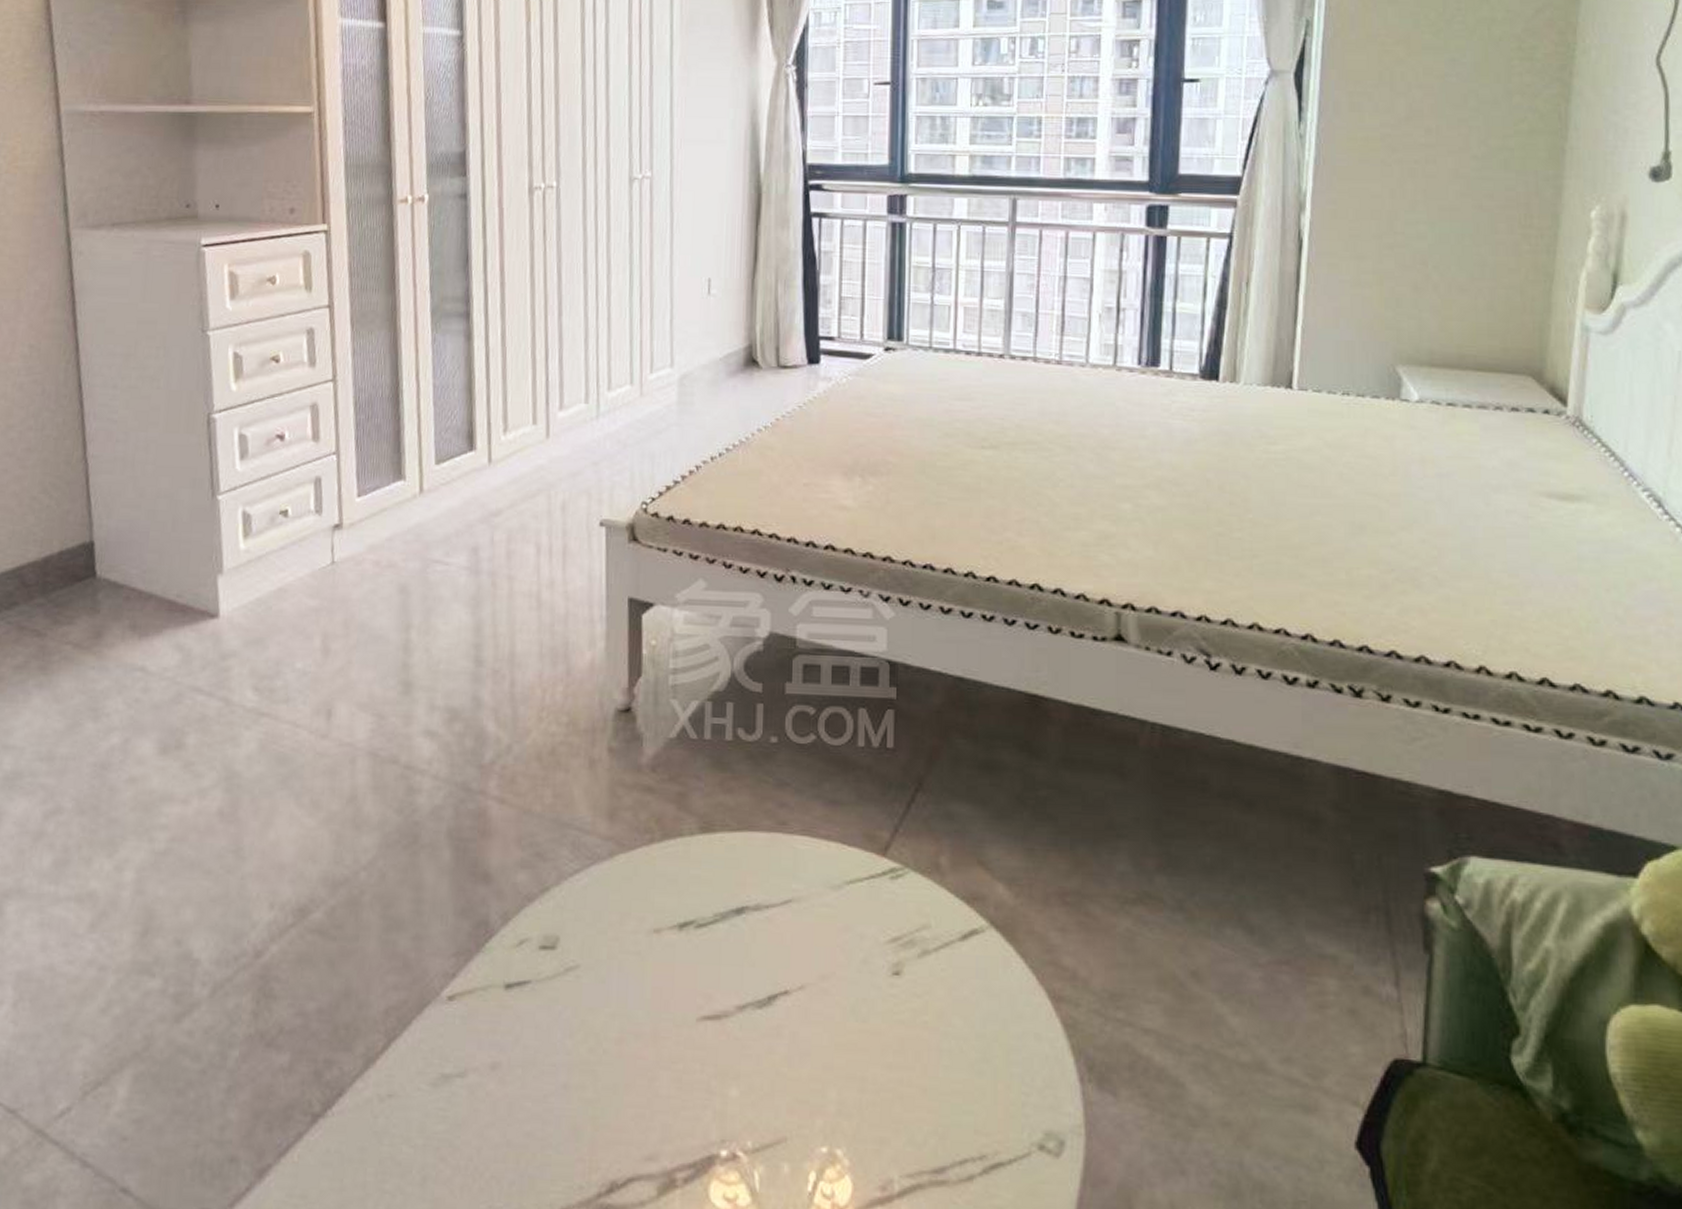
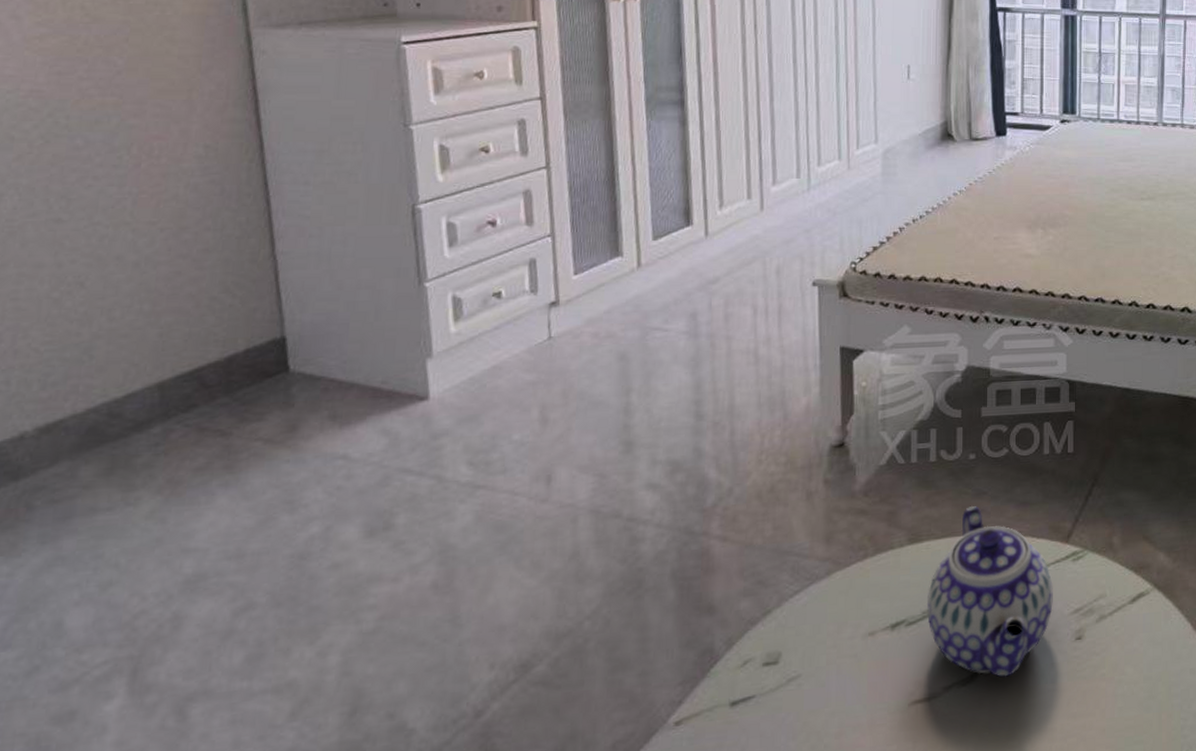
teapot: none [719,797,866,1006] -> present [926,505,1053,678]

